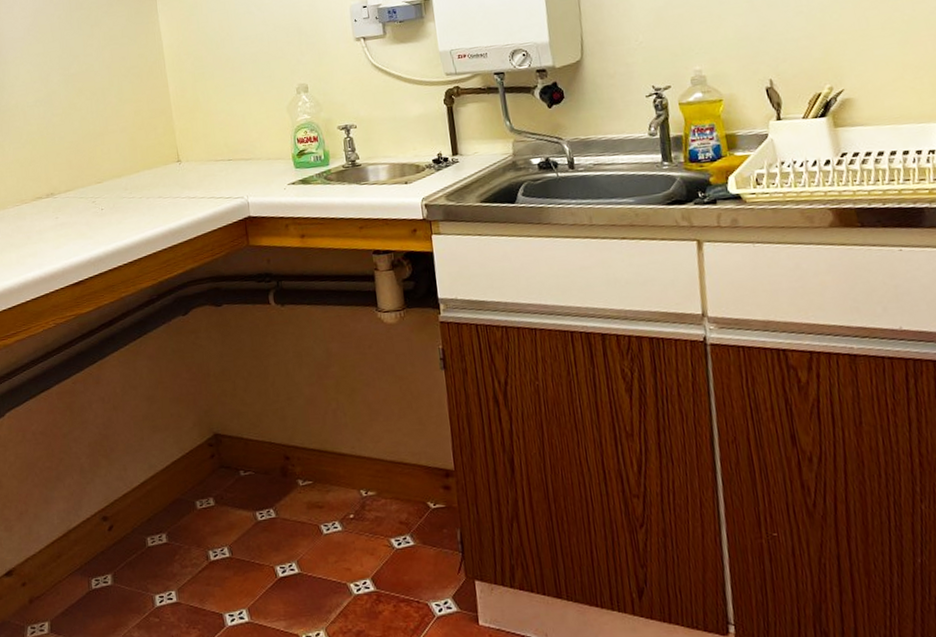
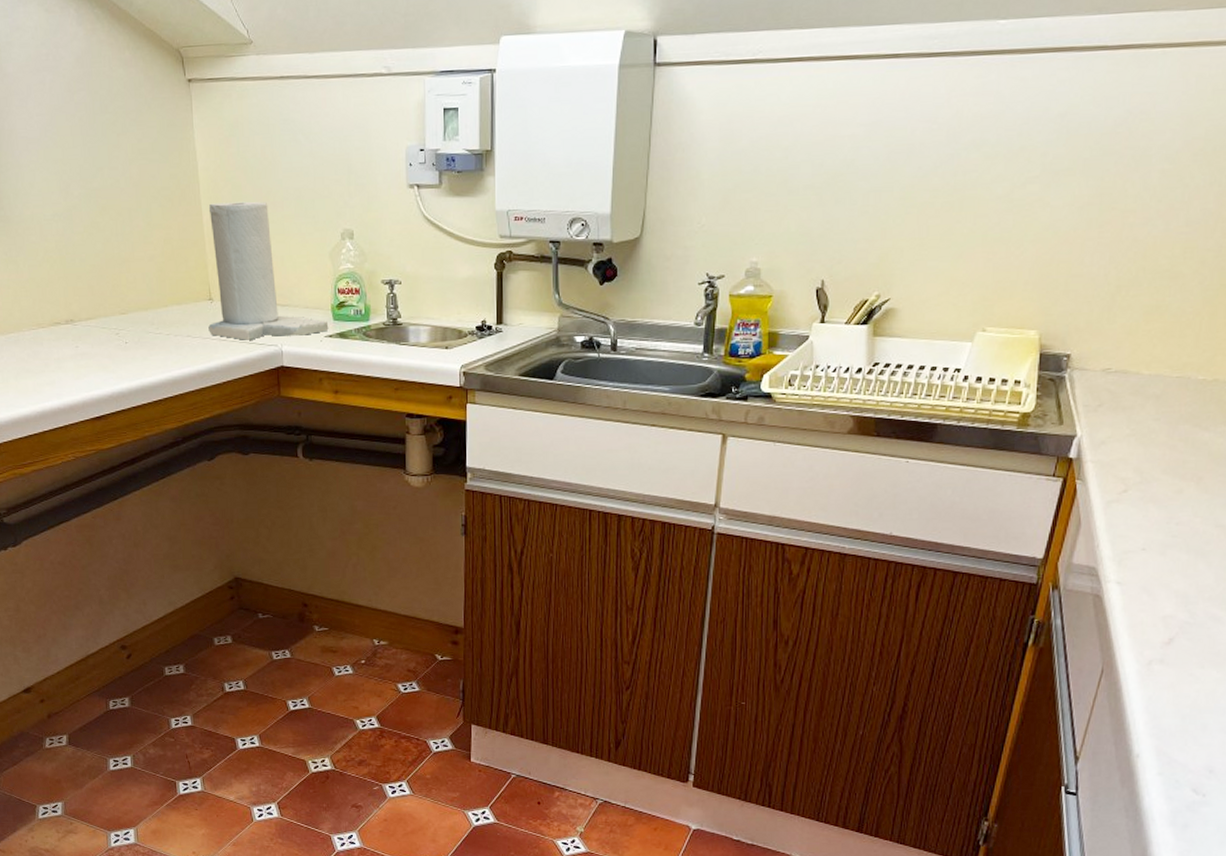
paper towel: none [174,68,291,196] -> present [208,201,329,340]

